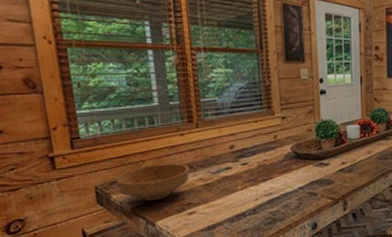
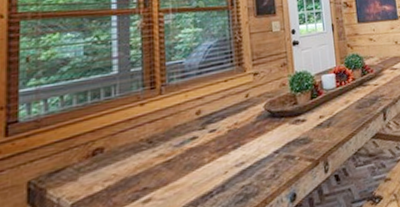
bowl: present [116,163,190,201] -> none [56,139,149,193]

